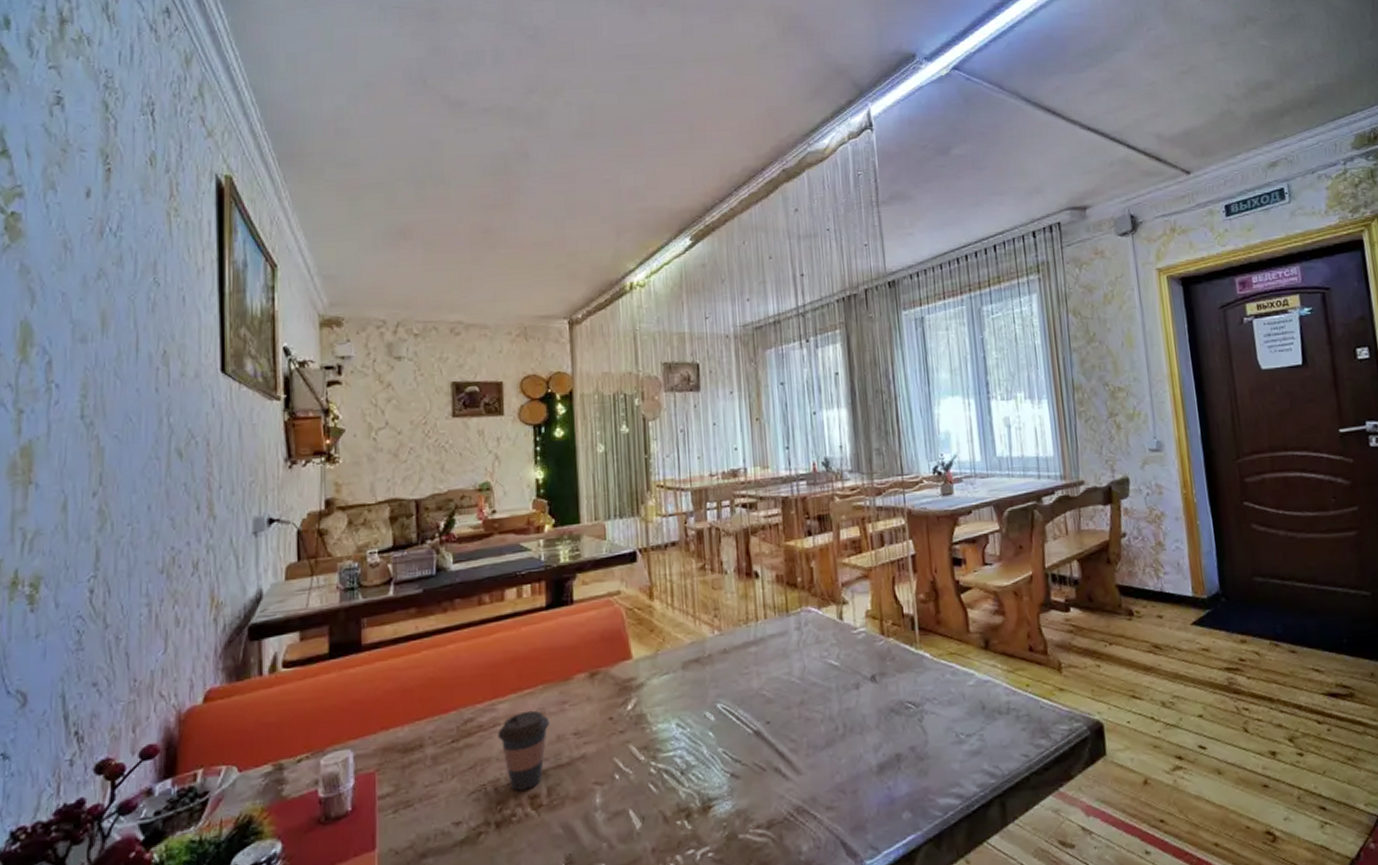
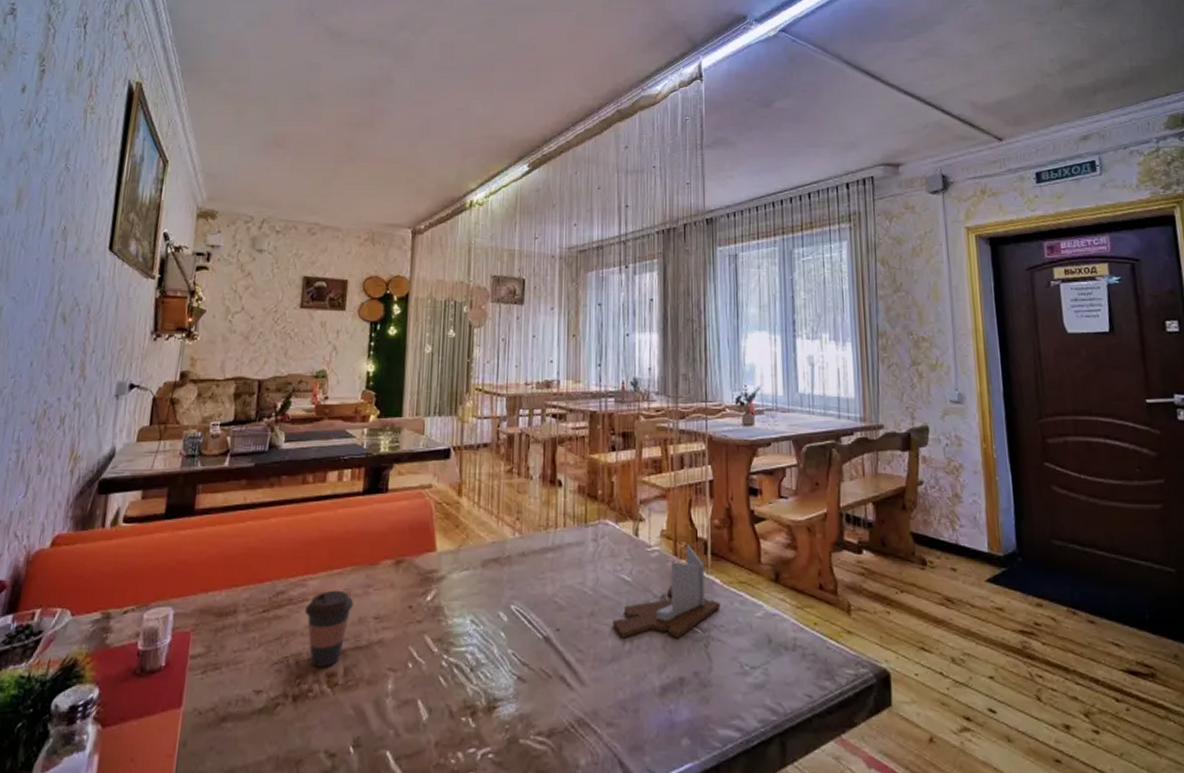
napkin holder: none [824,621,932,723] -> present [613,544,721,639]

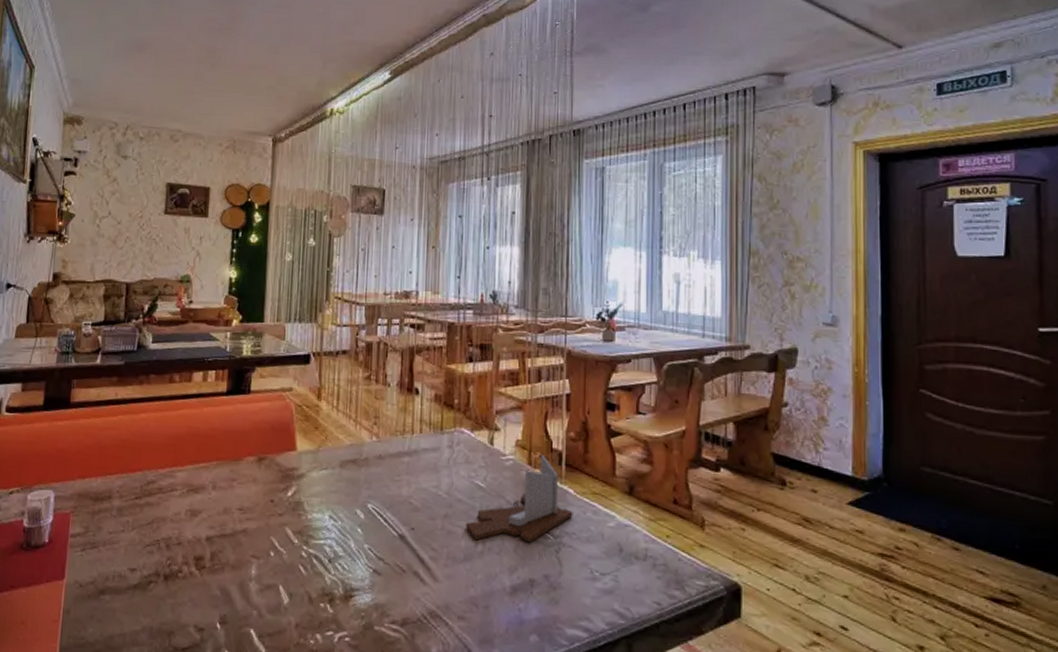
coffee cup: present [305,590,354,667] -> none [174,482,220,551]

